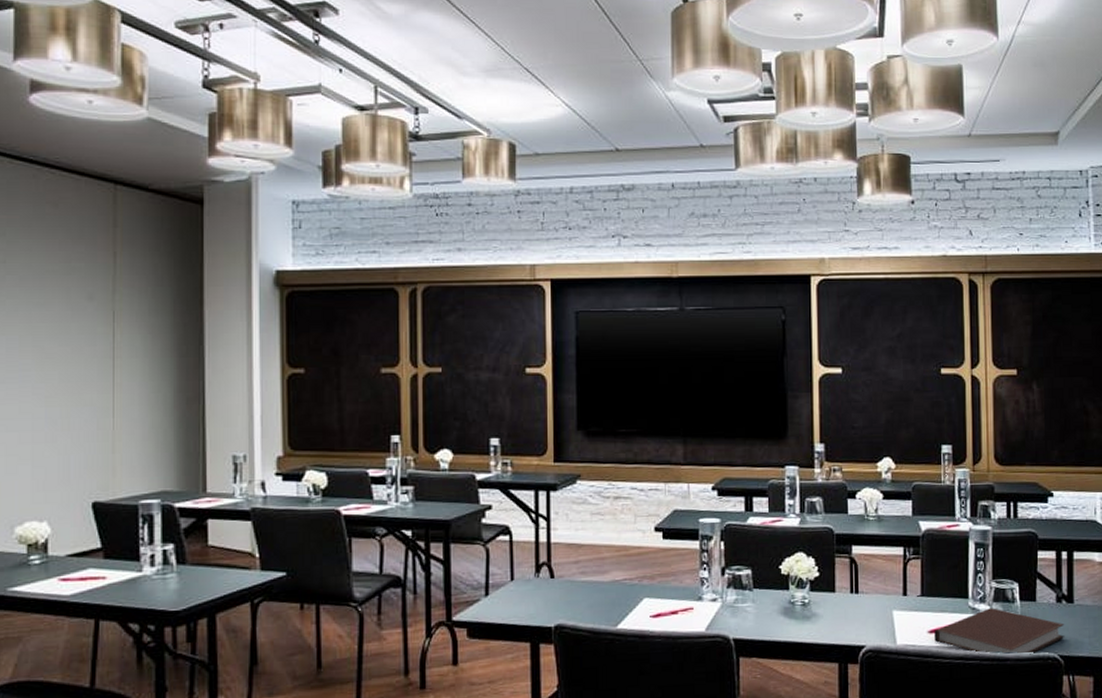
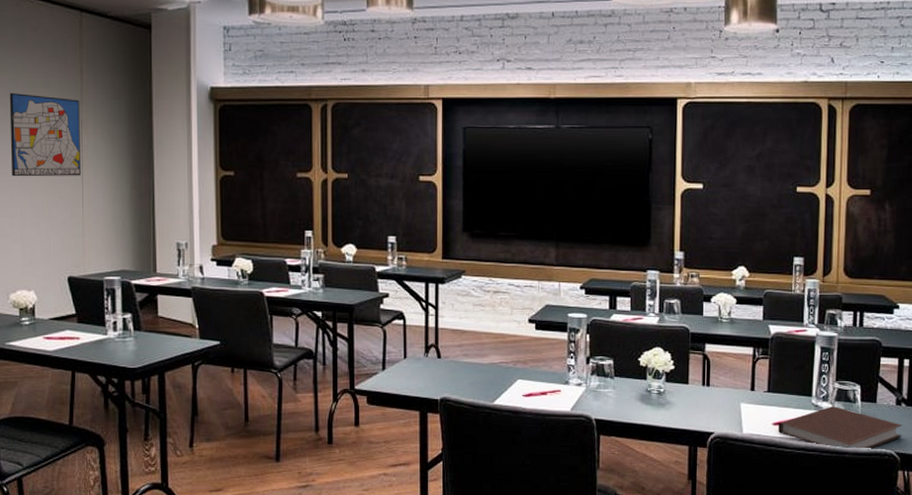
wall art: none [20,280,112,382] -> present [9,92,81,177]

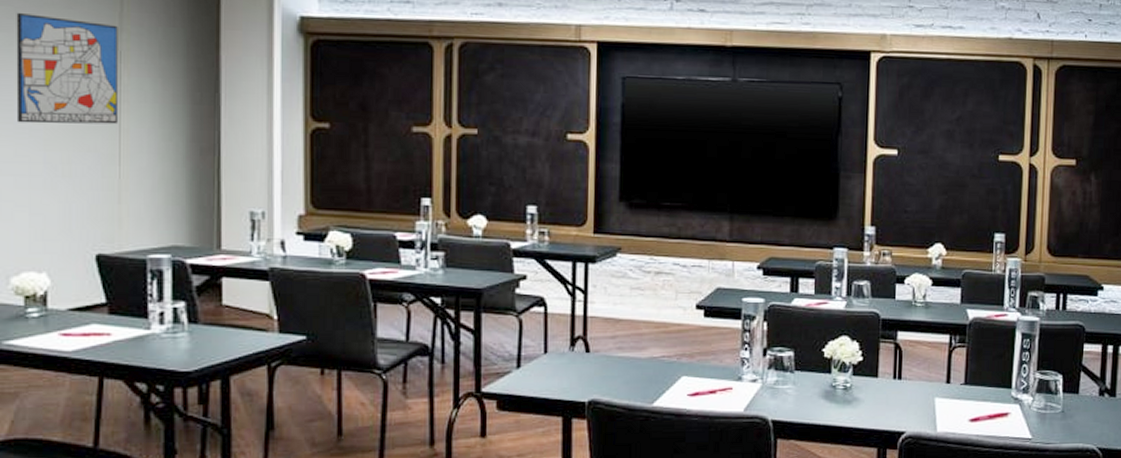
notebook: present [778,406,903,450] -> none [975,399,1106,446]

